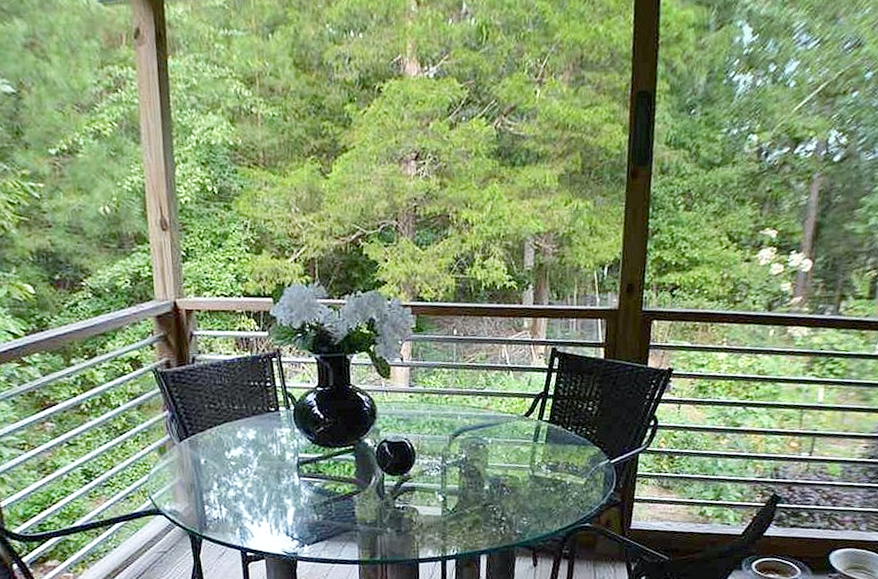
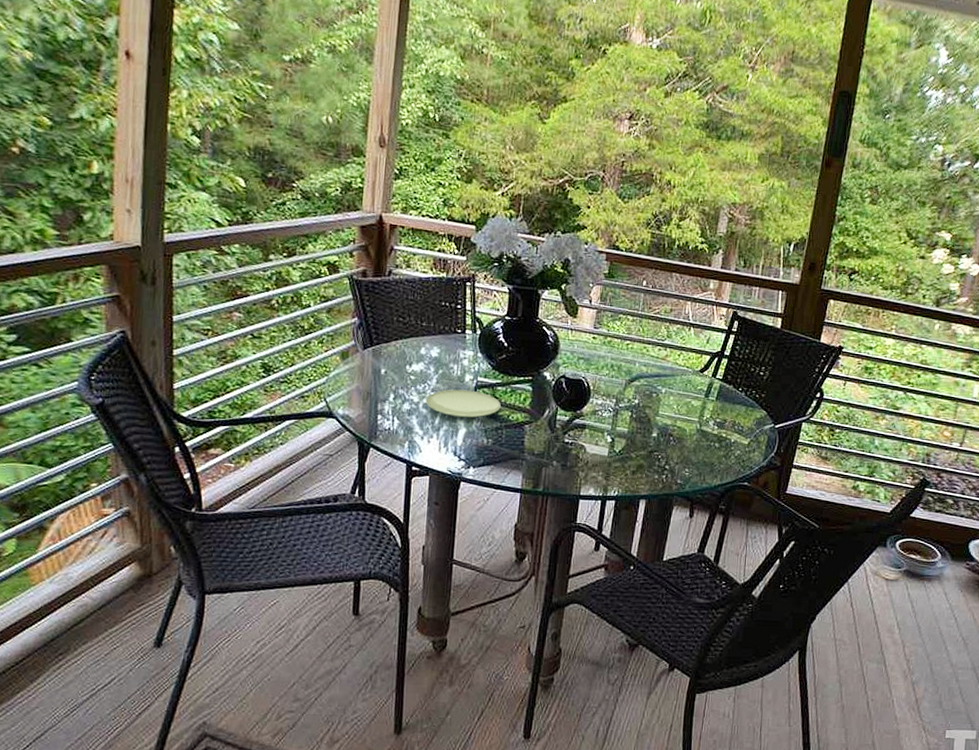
plate: none [250,468,326,497] -> present [425,389,501,418]

